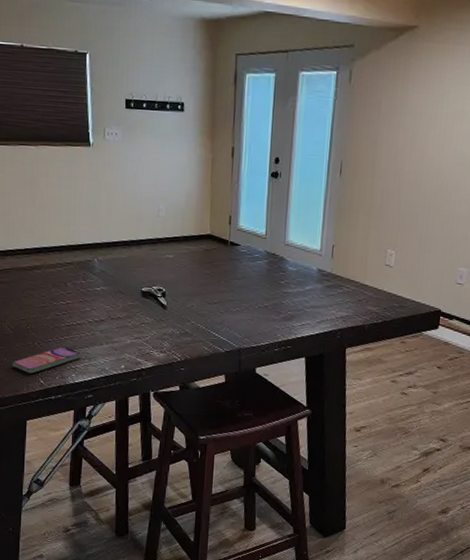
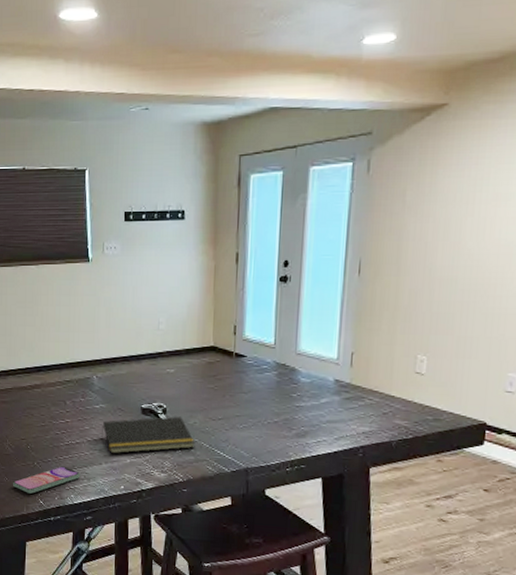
notepad: none [103,299,193,335] -> present [102,416,195,454]

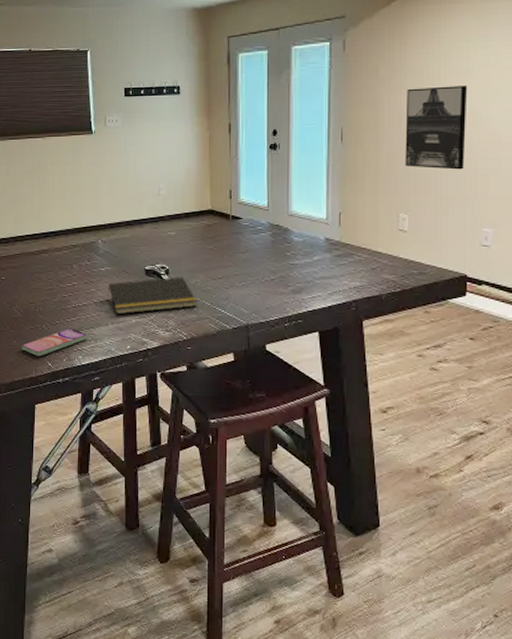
wall art: none [428,214,505,308] -> present [405,85,468,170]

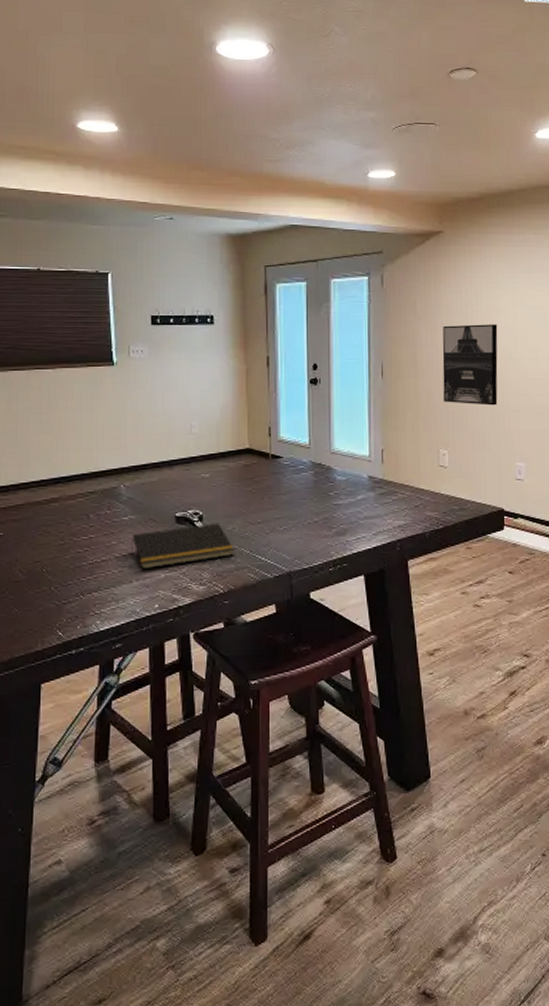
smartphone: present [21,328,88,356] -> none [23,589,108,625]

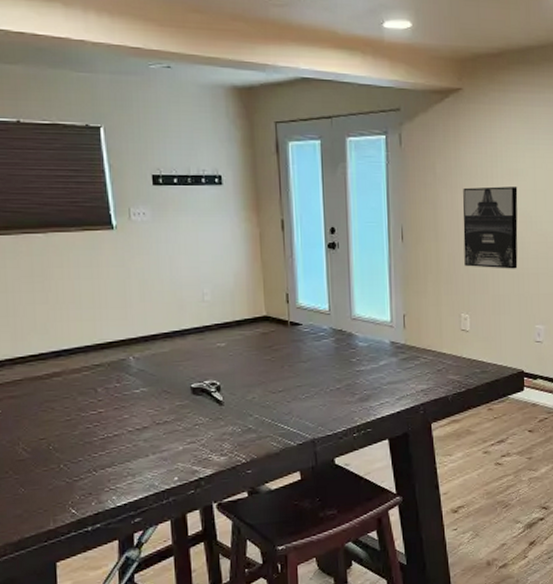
notepad: present [131,523,235,570] -> none [145,392,256,443]

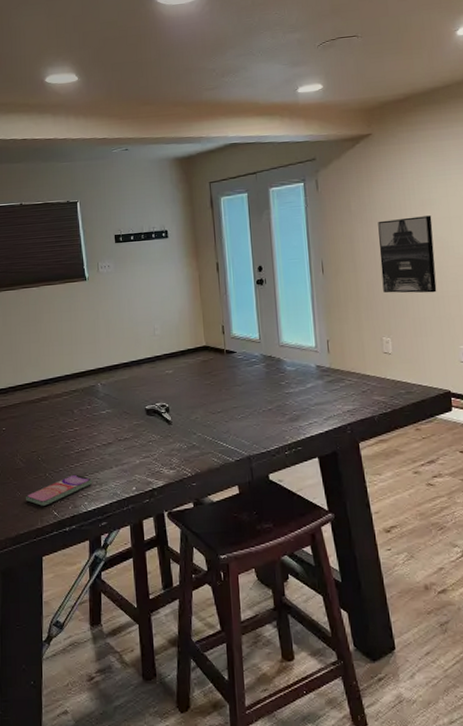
smartphone: none [31,464,123,504] -> present [25,474,93,506]

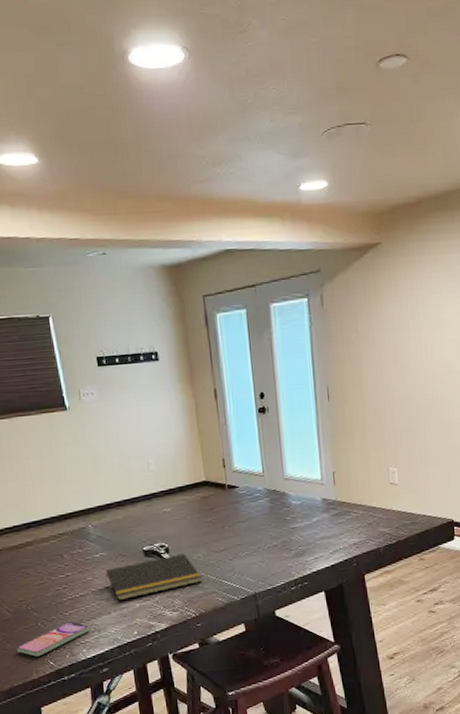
notepad: none [110,413,199,457] -> present [105,553,203,601]
wall art: present [378,215,437,293] -> none [386,337,444,421]

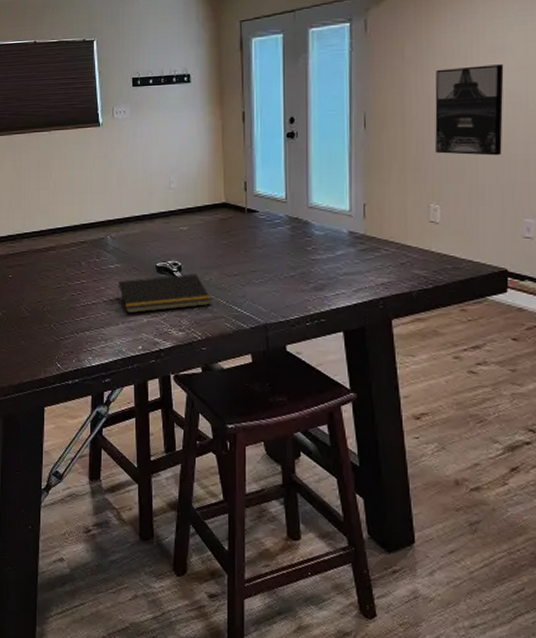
smartphone: present [16,622,90,657] -> none [29,328,98,357]
wall art: none [386,337,444,421] -> present [435,64,504,156]

